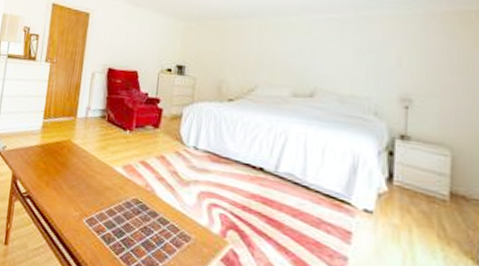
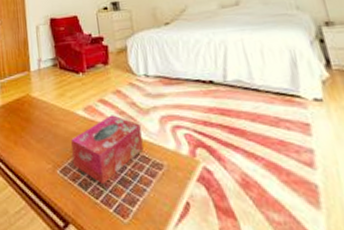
tissue box: none [101,178,177,243] -> present [71,115,144,185]

